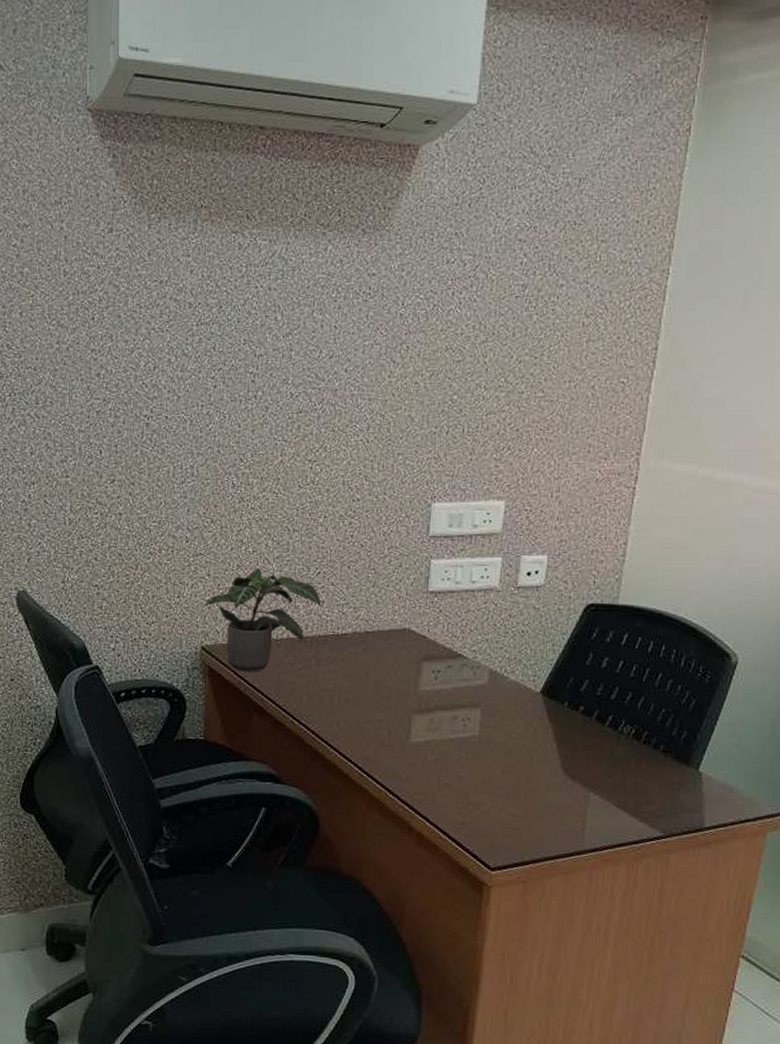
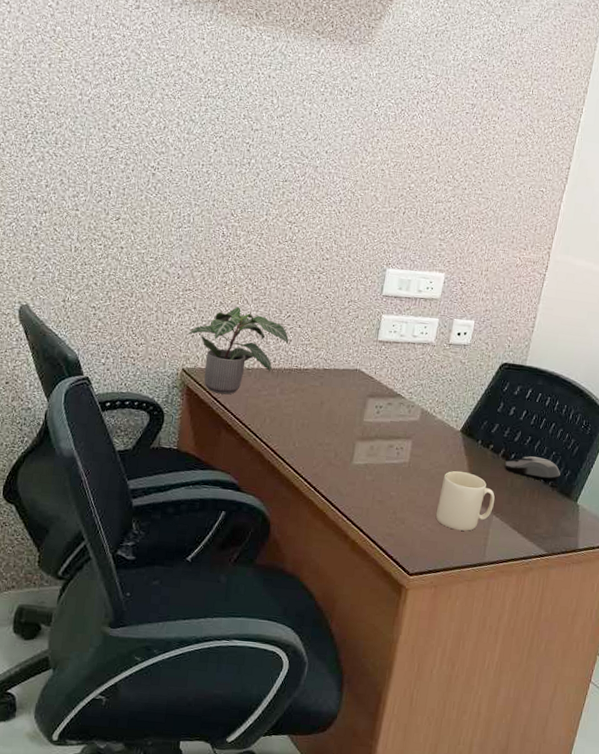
mug: none [517,741,591,814] -> present [435,471,495,531]
computer mouse: none [601,716,675,746] -> present [505,456,561,482]

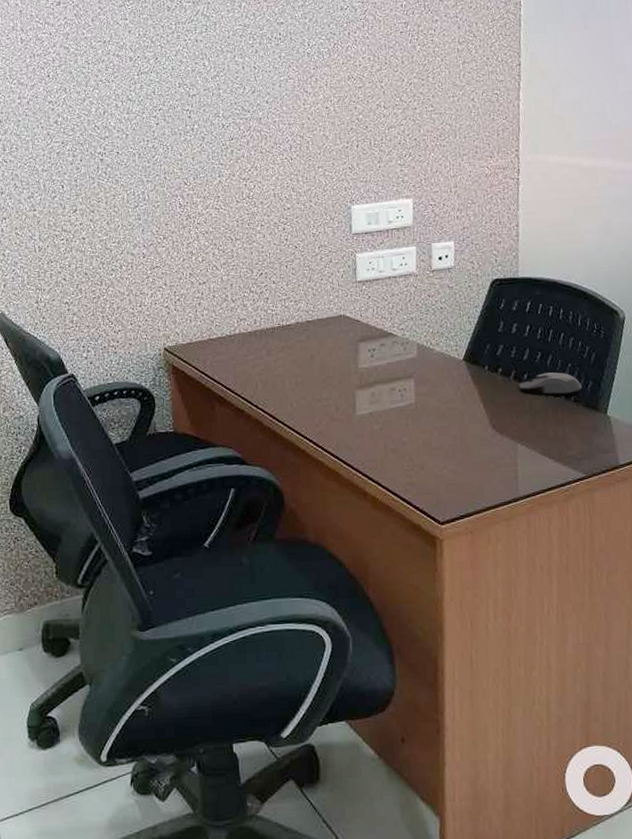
potted plant: present [186,307,289,395] -> none [162,274,266,367]
mug: present [435,471,495,531] -> none [455,402,516,467]

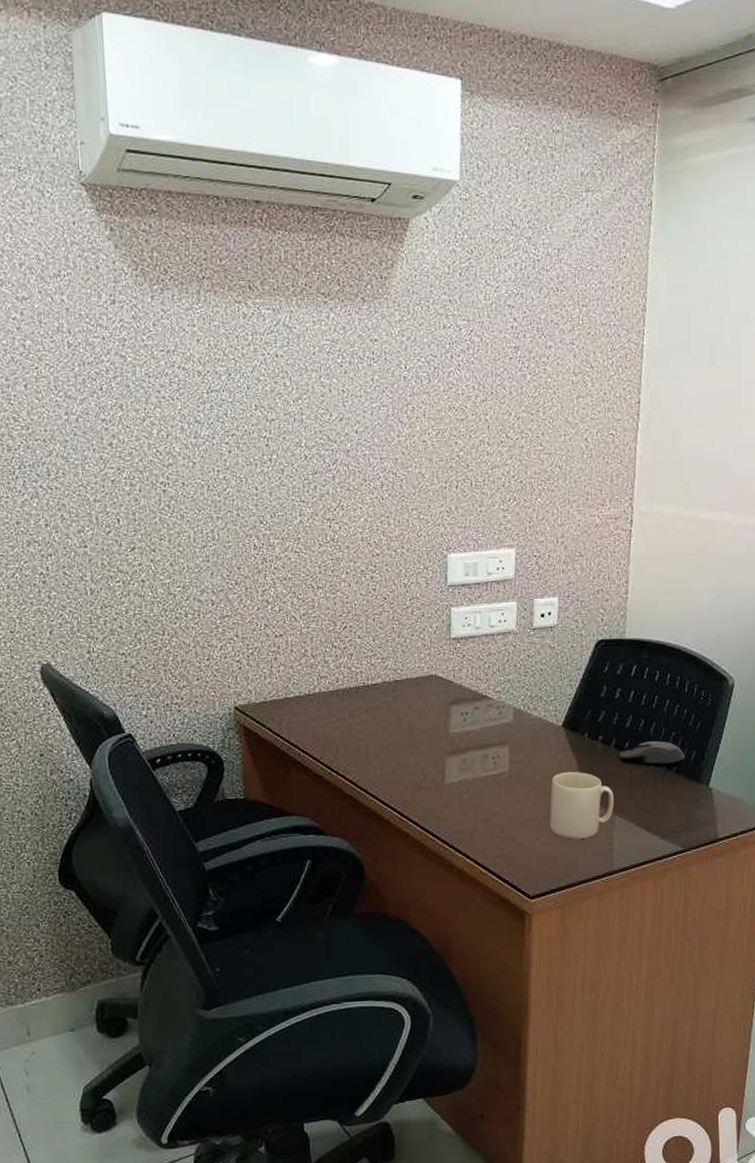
mug: none [455,402,516,467] -> present [549,771,614,839]

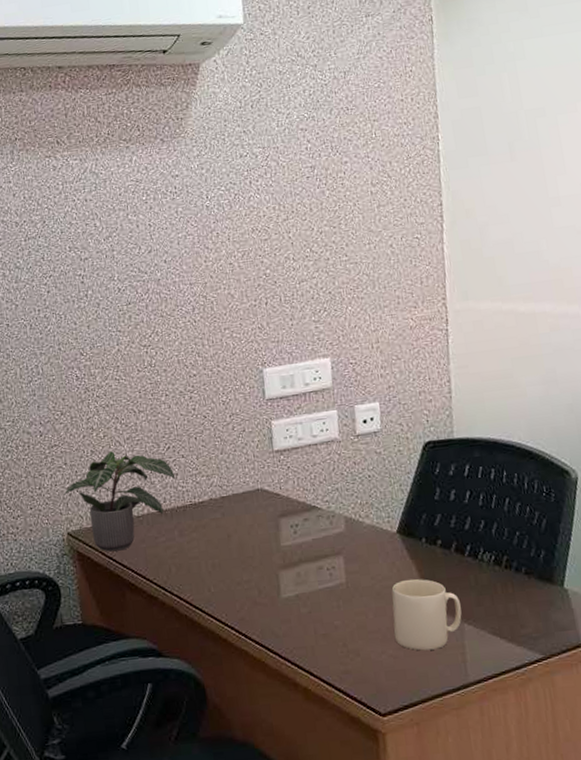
potted plant: none [233,626,350,729] -> present [63,451,176,552]
computer mouse: present [619,741,686,767] -> none [461,542,534,570]

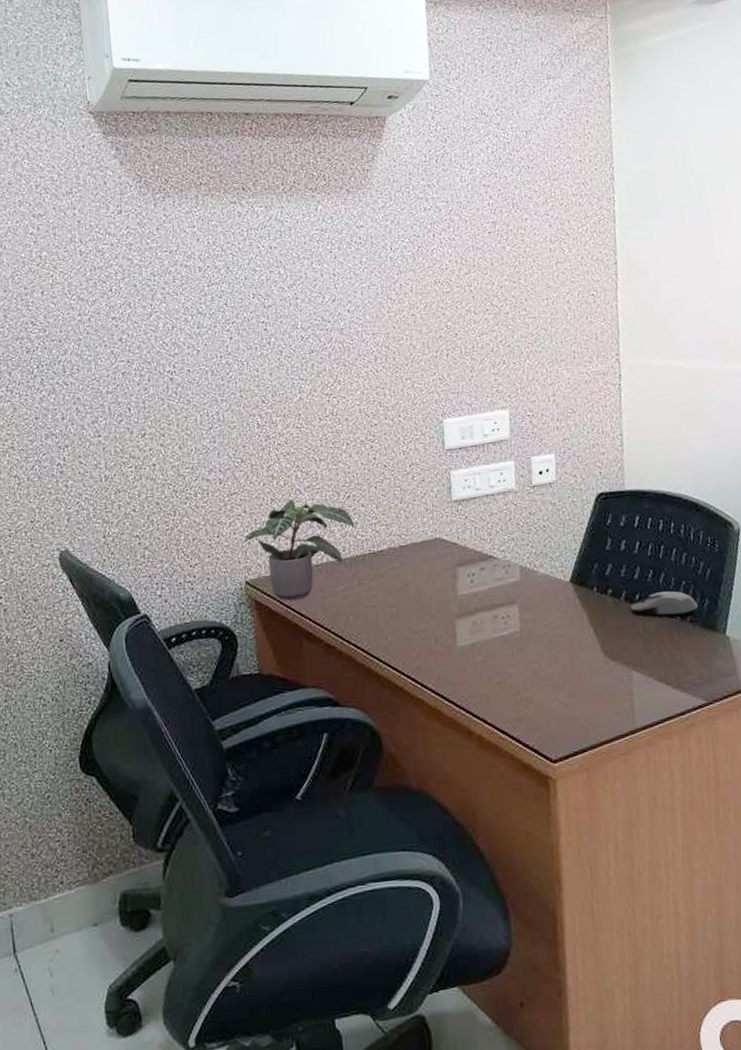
mug: present [391,579,462,651] -> none [564,627,630,698]
computer mouse: none [461,542,534,570] -> present [630,591,699,618]

